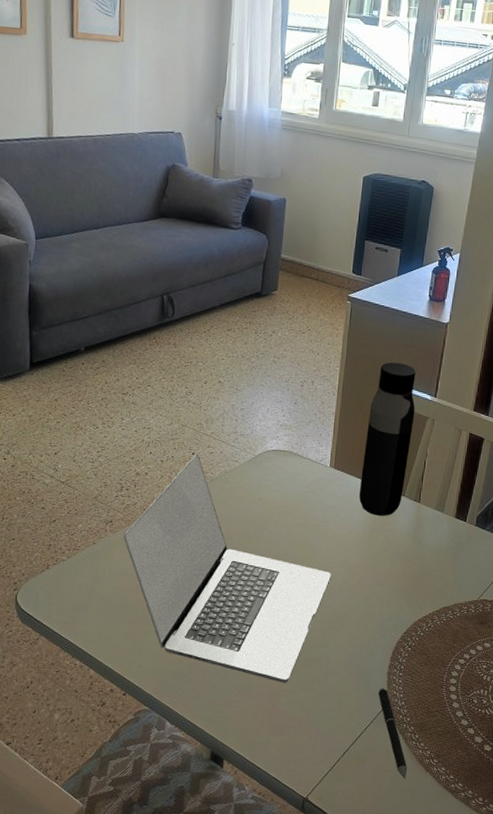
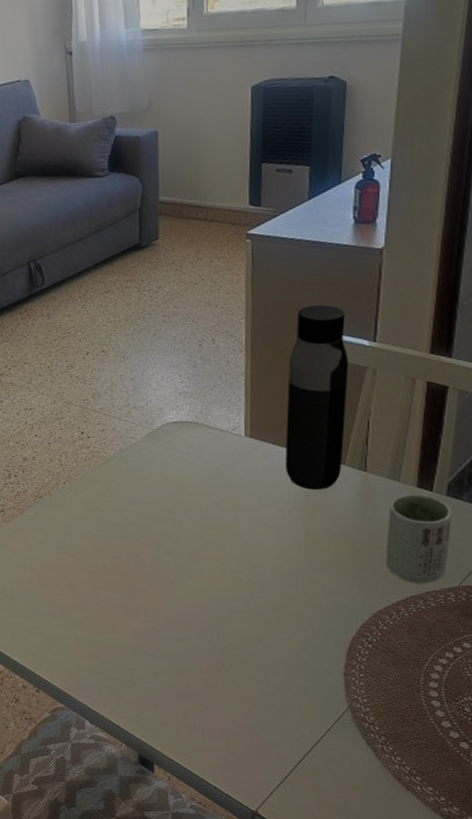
laptop: present [123,454,331,683] -> none [17,433,259,683]
pen: present [378,687,408,780] -> none [334,690,382,799]
cup: none [427,523,478,597] -> present [386,494,452,584]

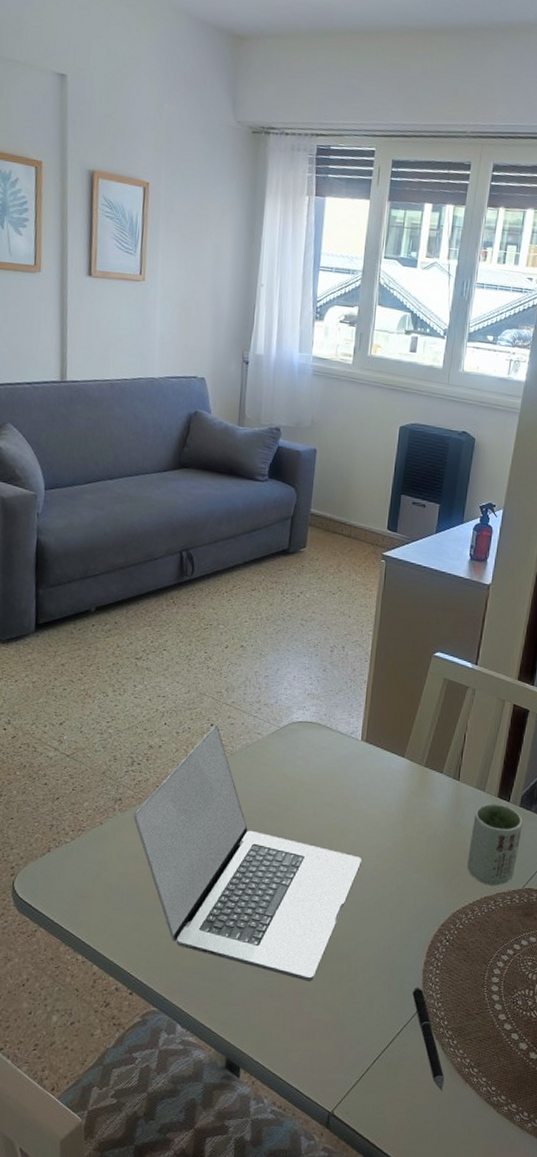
laptop: none [17,433,259,683] -> present [133,725,361,981]
water bottle: present [285,304,349,490] -> none [392,626,455,795]
pen: none [334,690,382,799] -> present [412,986,445,1092]

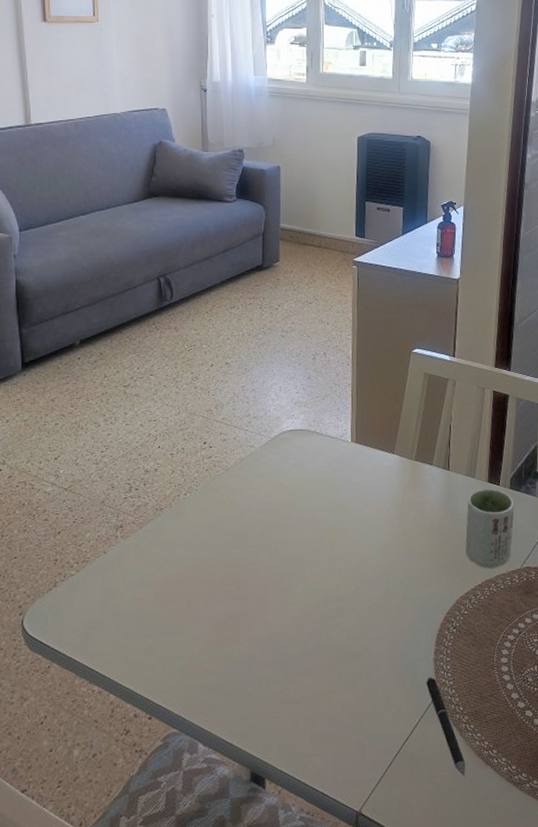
laptop: present [133,725,361,981] -> none [136,443,363,685]

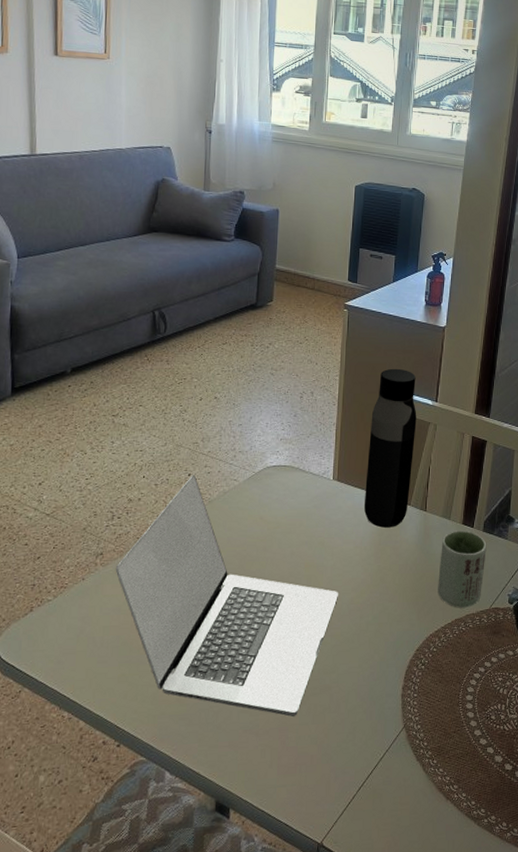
laptop: none [136,443,363,685] -> present [115,475,338,717]
water bottle: none [384,324,435,489] -> present [363,368,417,528]
pen: present [426,676,466,777] -> none [393,711,427,811]

